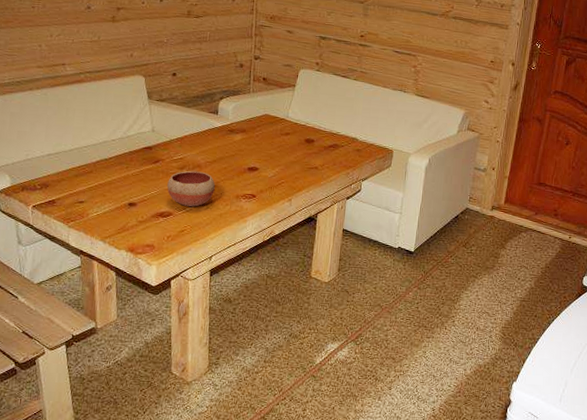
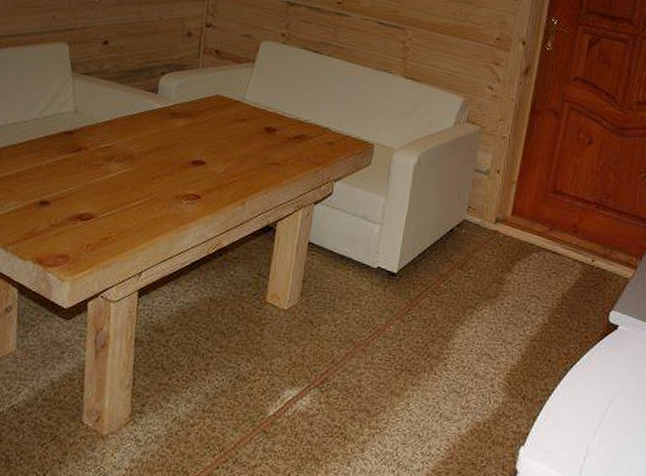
bowl: present [167,170,215,207] -> none [89,162,150,208]

